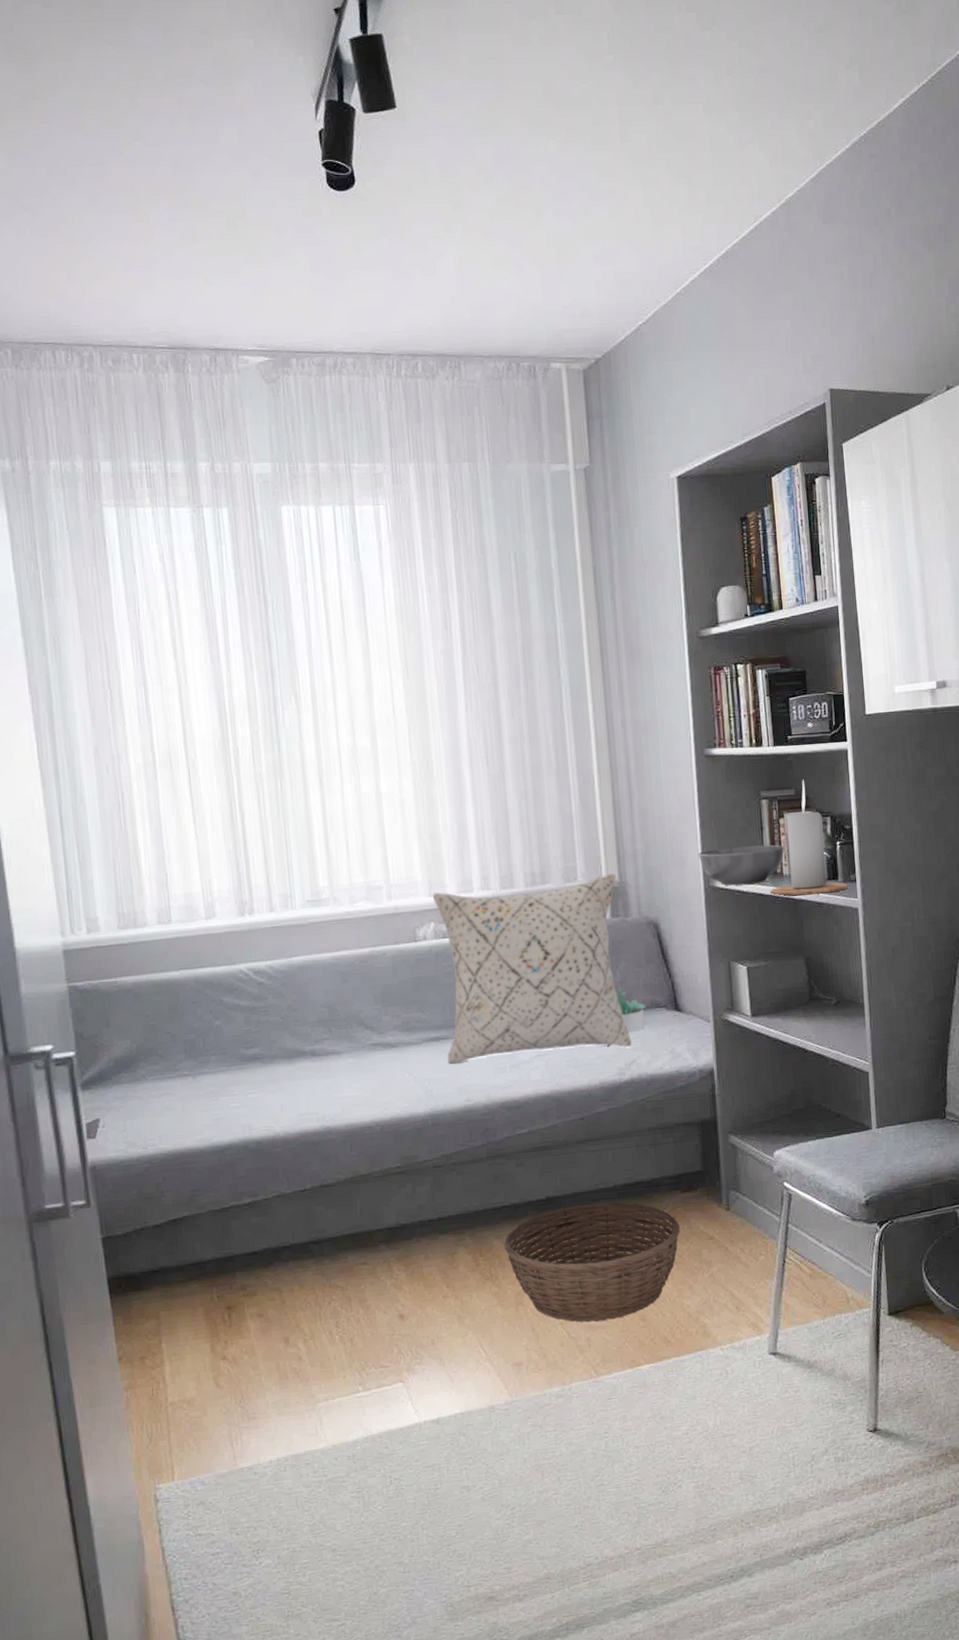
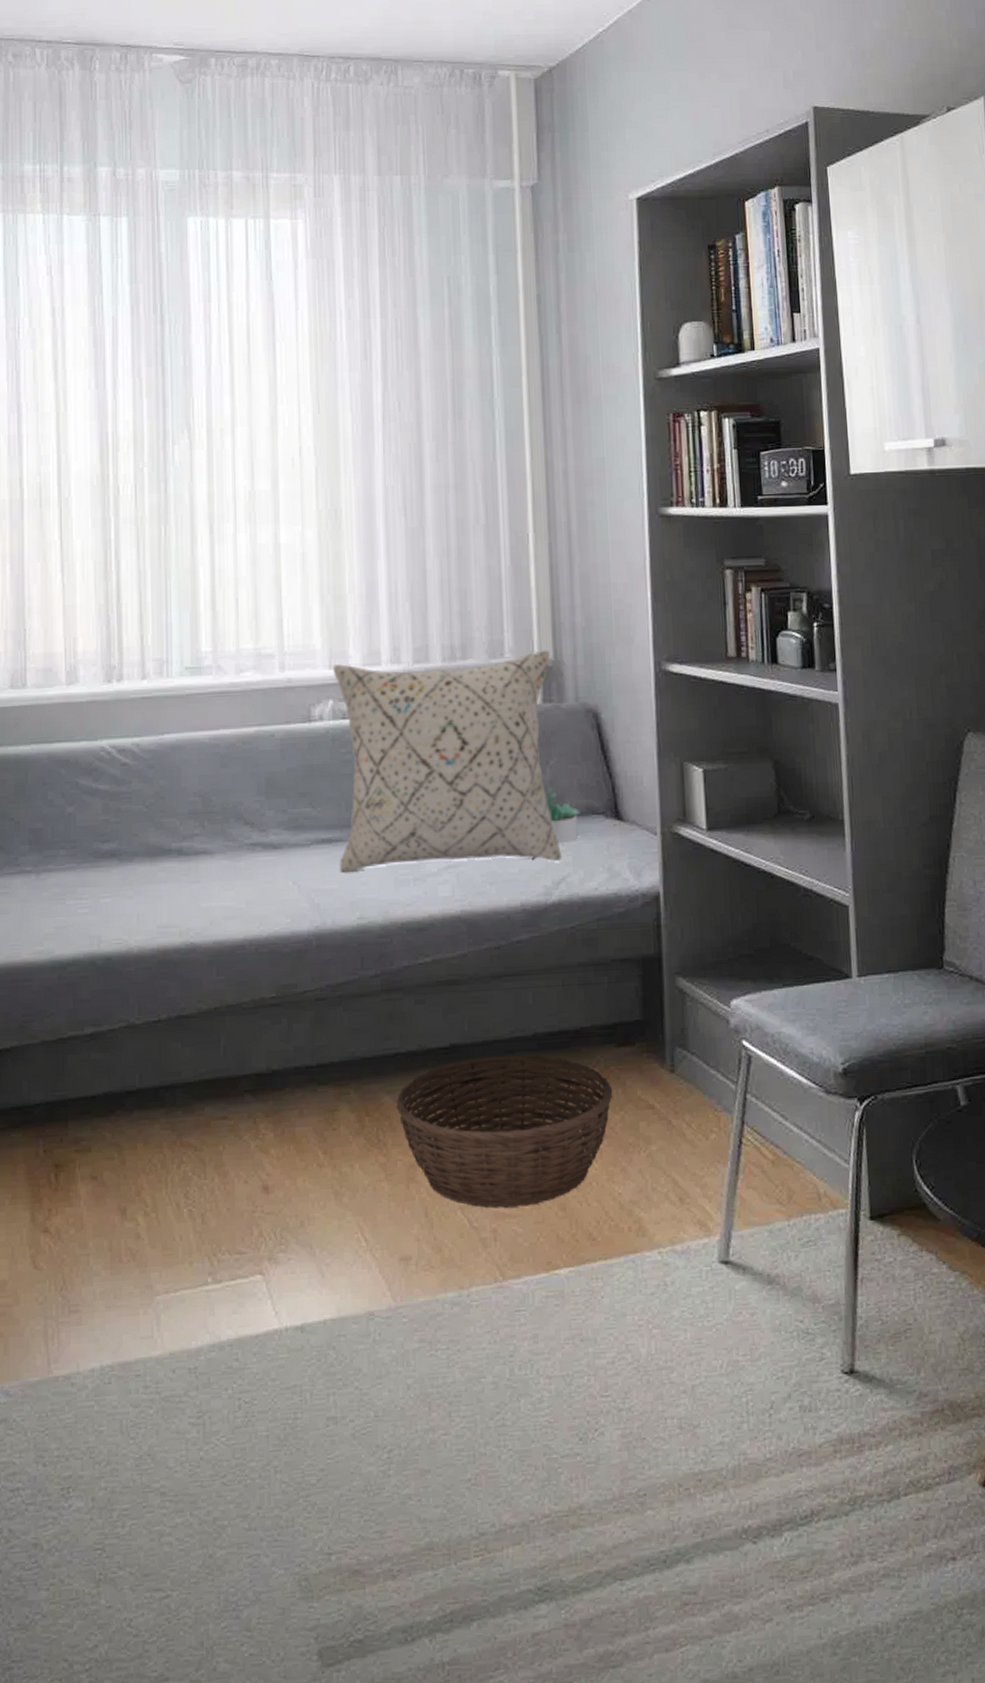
bowl: present [697,844,785,885] -> none [648,623,752,670]
candle: present [770,779,848,896] -> none [733,547,827,686]

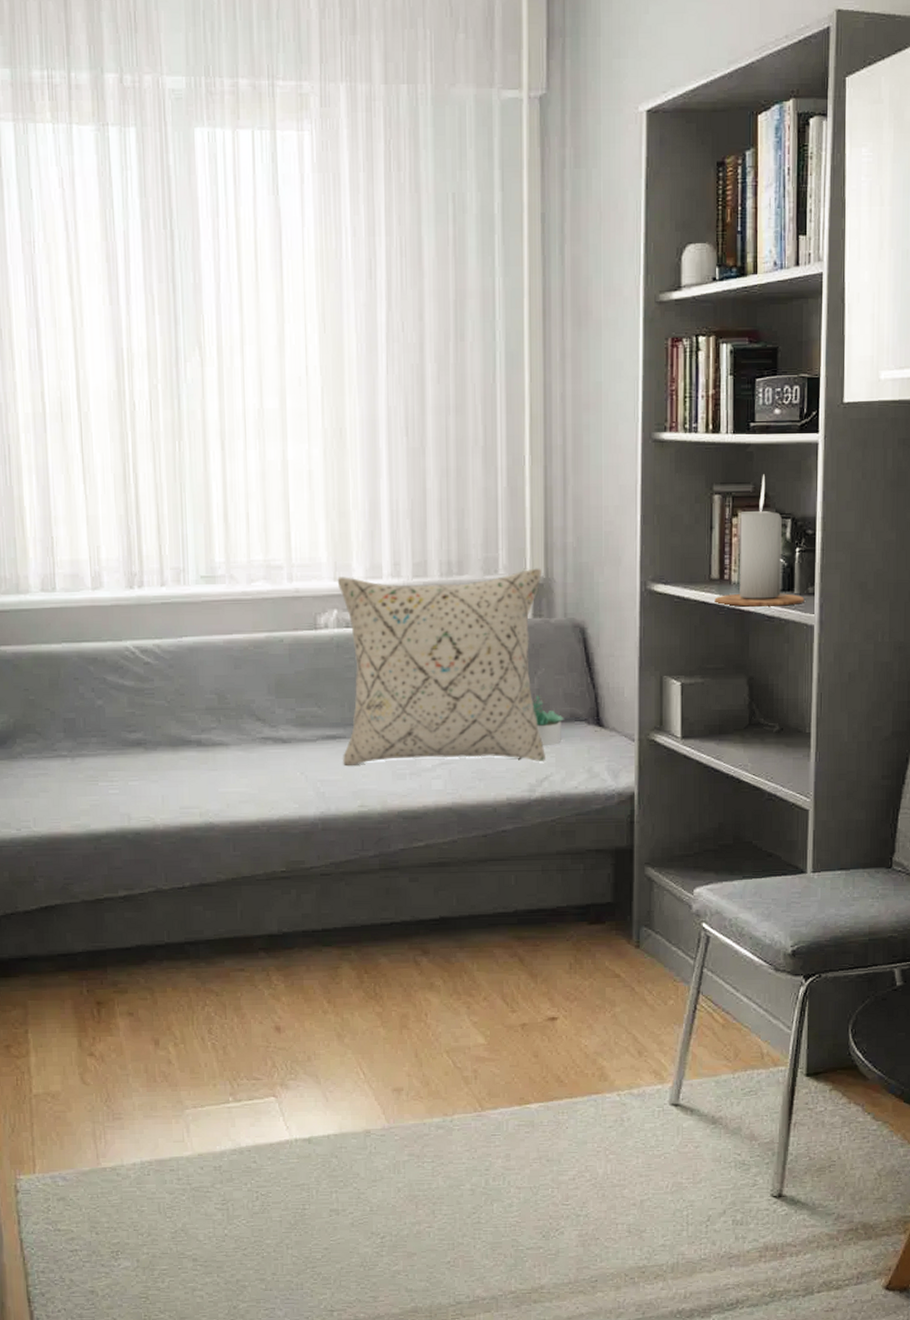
basket: present [396,1055,613,1208] -> none [391,927,584,1053]
candle: none [733,547,827,686] -> present [714,474,805,607]

